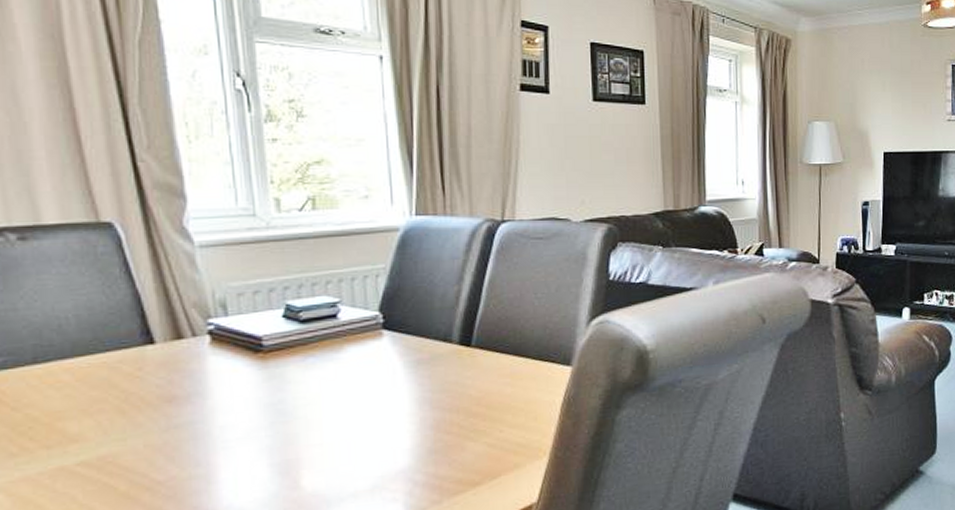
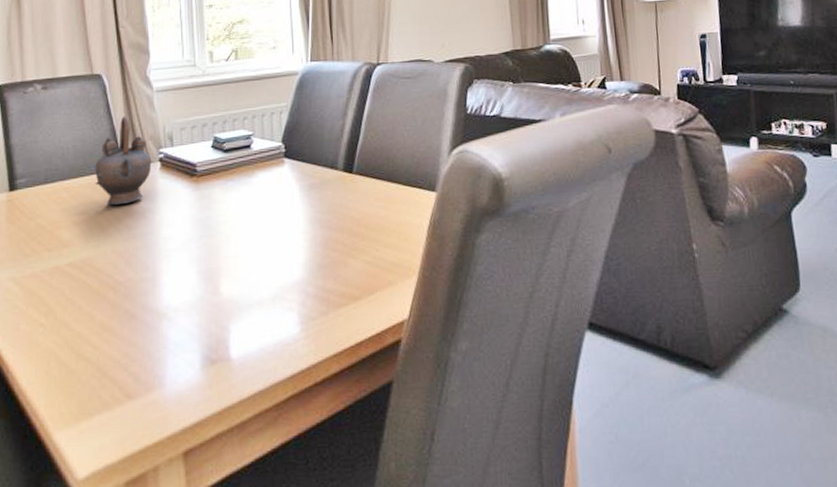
teapot: none [111,277,198,390] -> present [95,116,152,206]

